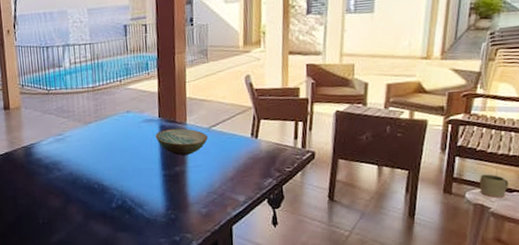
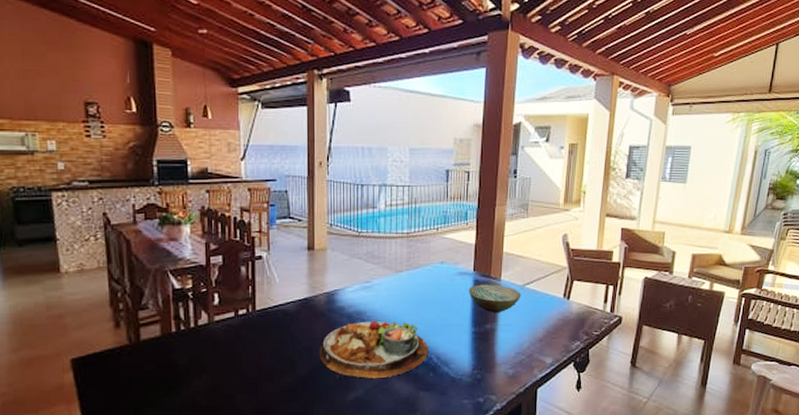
food platter: none [22,168,123,223] -> present [318,320,429,379]
mug: present [479,174,509,198] -> none [763,347,788,371]

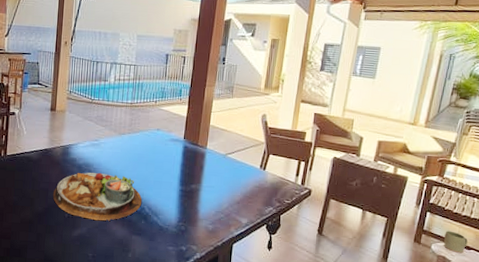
bowl: present [468,284,522,312] -> none [178,150,224,176]
mug: none [763,347,788,371] -> present [443,231,468,254]

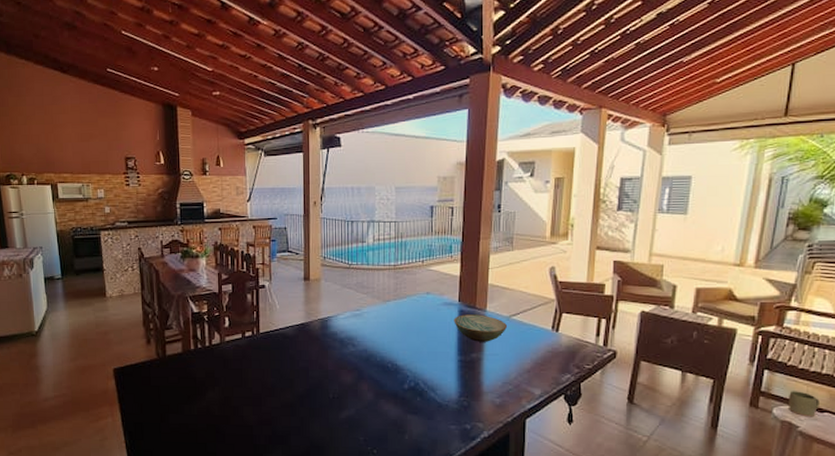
food platter: present [52,172,142,222] -> none [314,346,416,401]
bowl: none [178,150,224,176] -> present [454,314,508,342]

